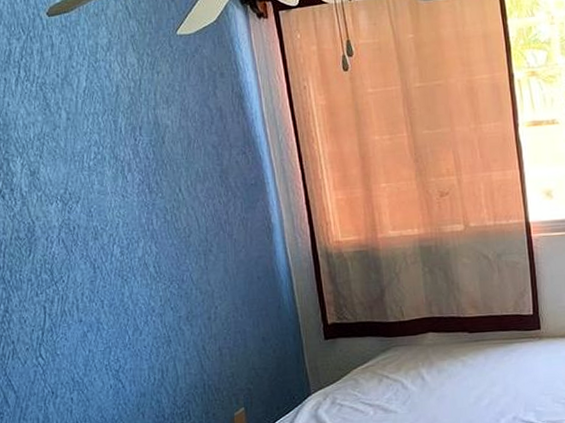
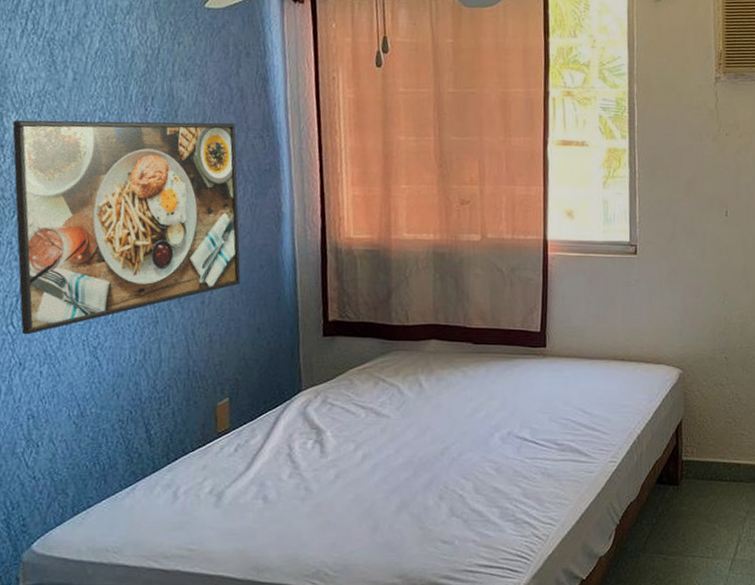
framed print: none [18,143,241,365] -> present [12,120,241,335]

